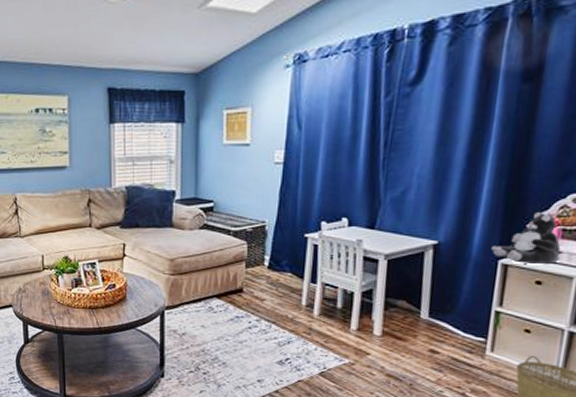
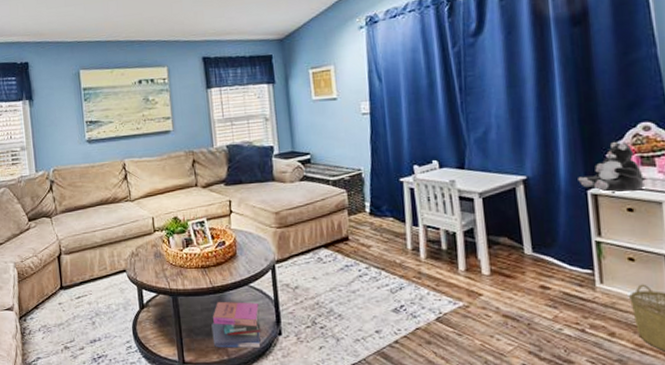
books: none [95,341,144,387] -> present [211,301,261,348]

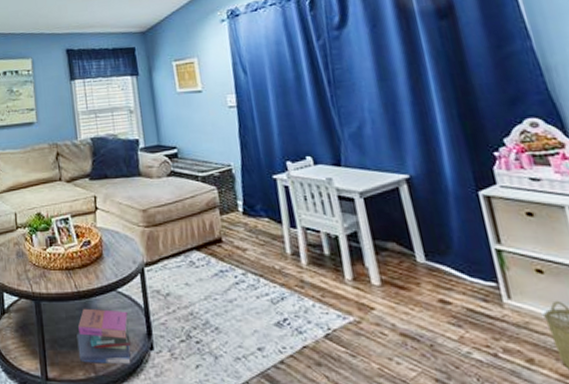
plush toy: present [578,141,645,193] -> none [466,138,542,195]

